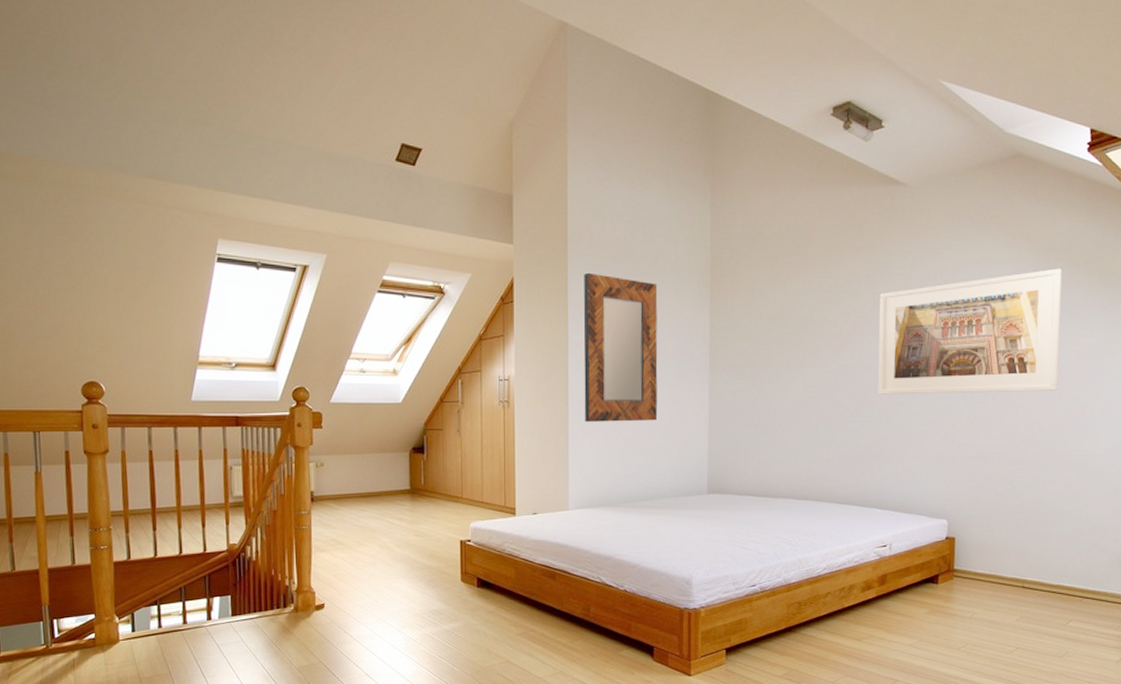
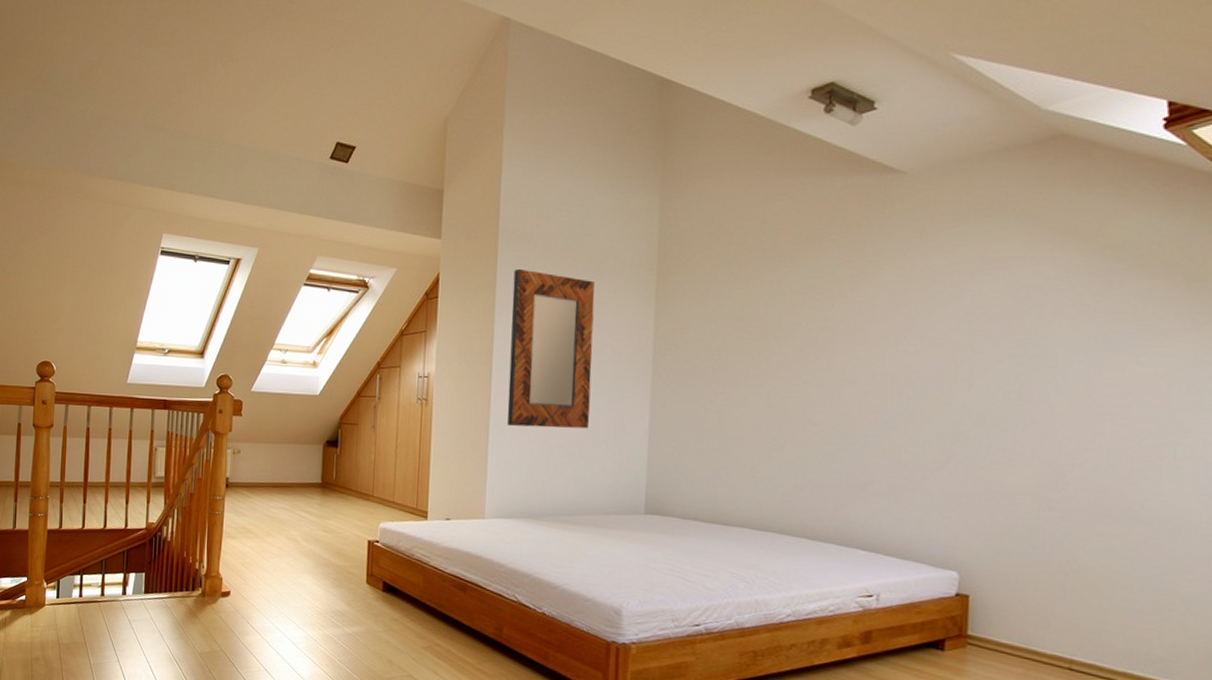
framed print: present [878,268,1062,395] -> none [863,270,1127,422]

